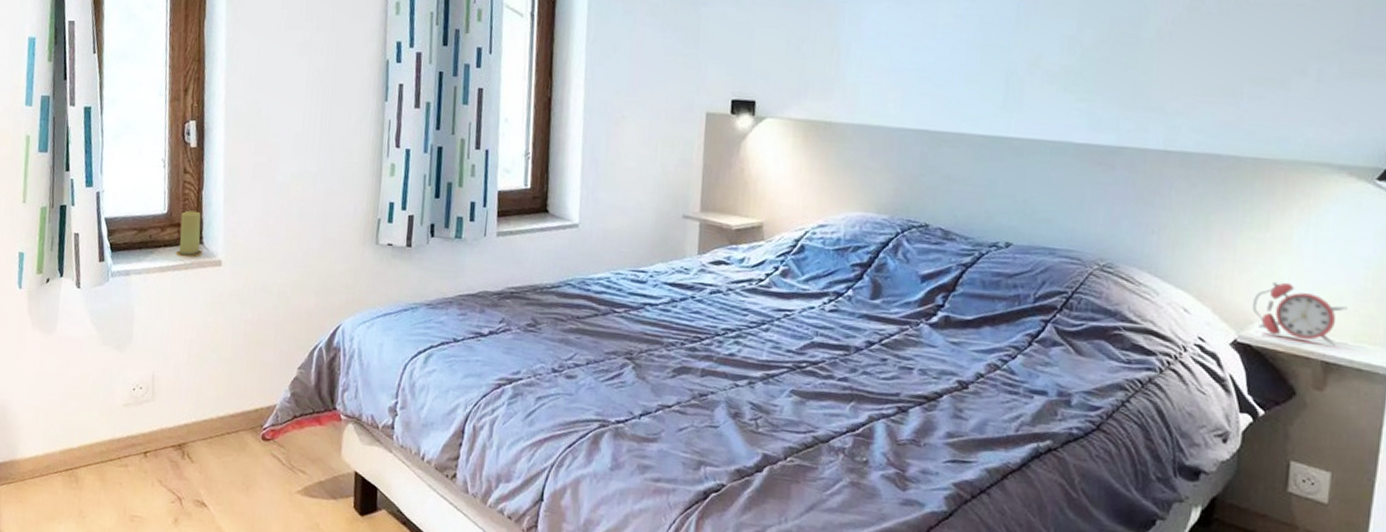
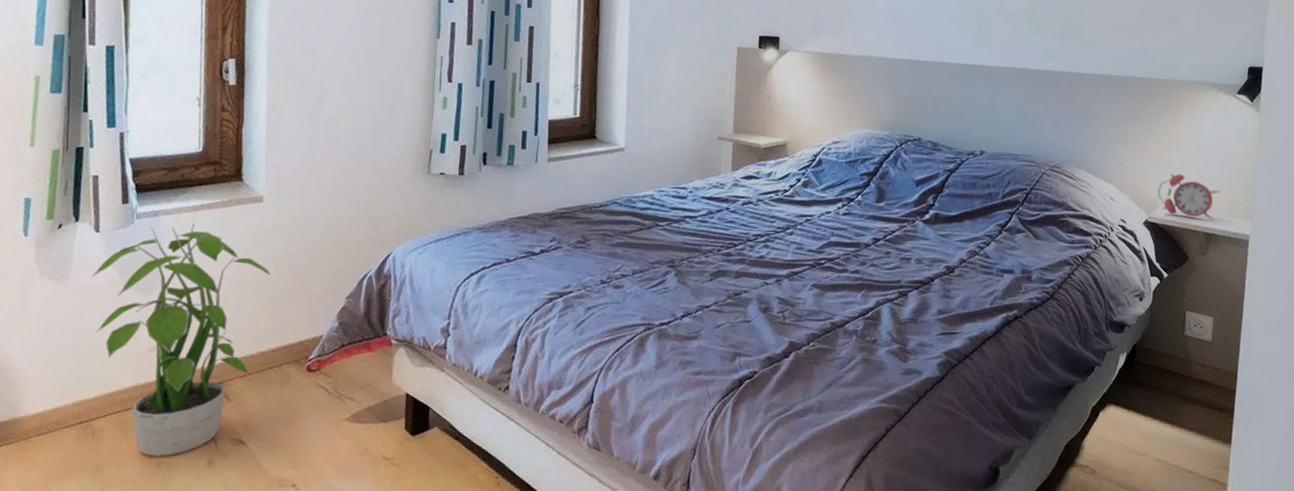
potted plant: none [75,283,228,511] -> present [92,222,270,457]
candle: present [175,210,203,258] -> none [211,148,243,195]

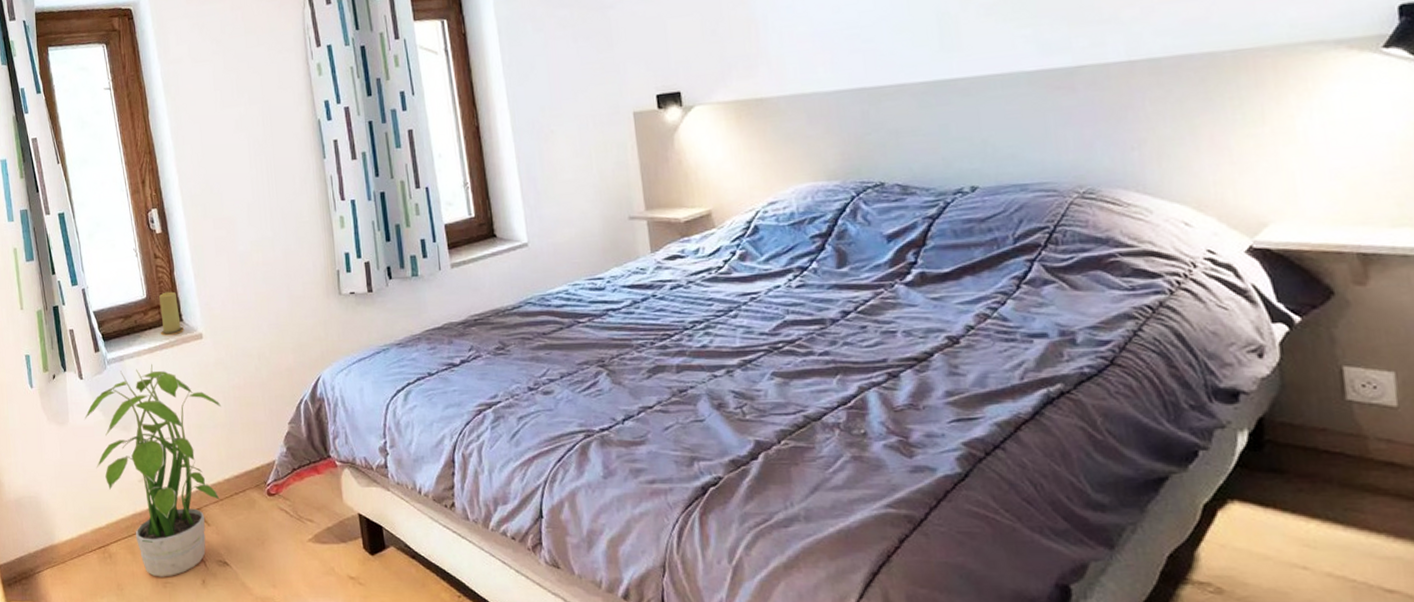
candle: none [211,148,243,195] -> present [159,291,185,336]
alarm clock: present [1157,173,1220,221] -> none [1262,175,1377,235]

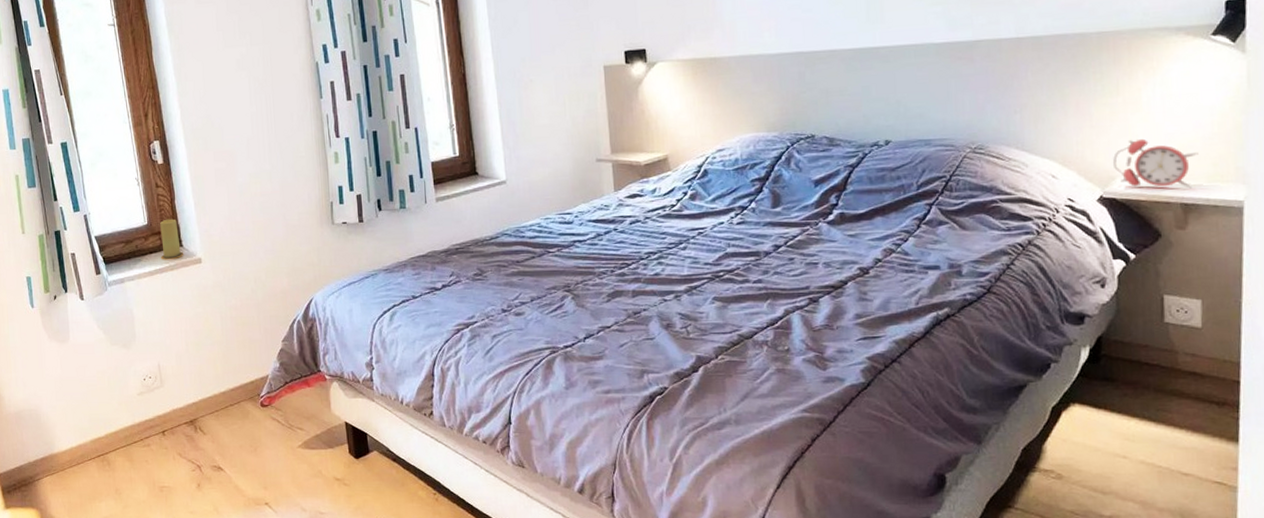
potted plant: present [85,363,221,577] -> none [85,285,218,482]
alarm clock: none [1262,175,1377,235] -> present [1112,138,1199,189]

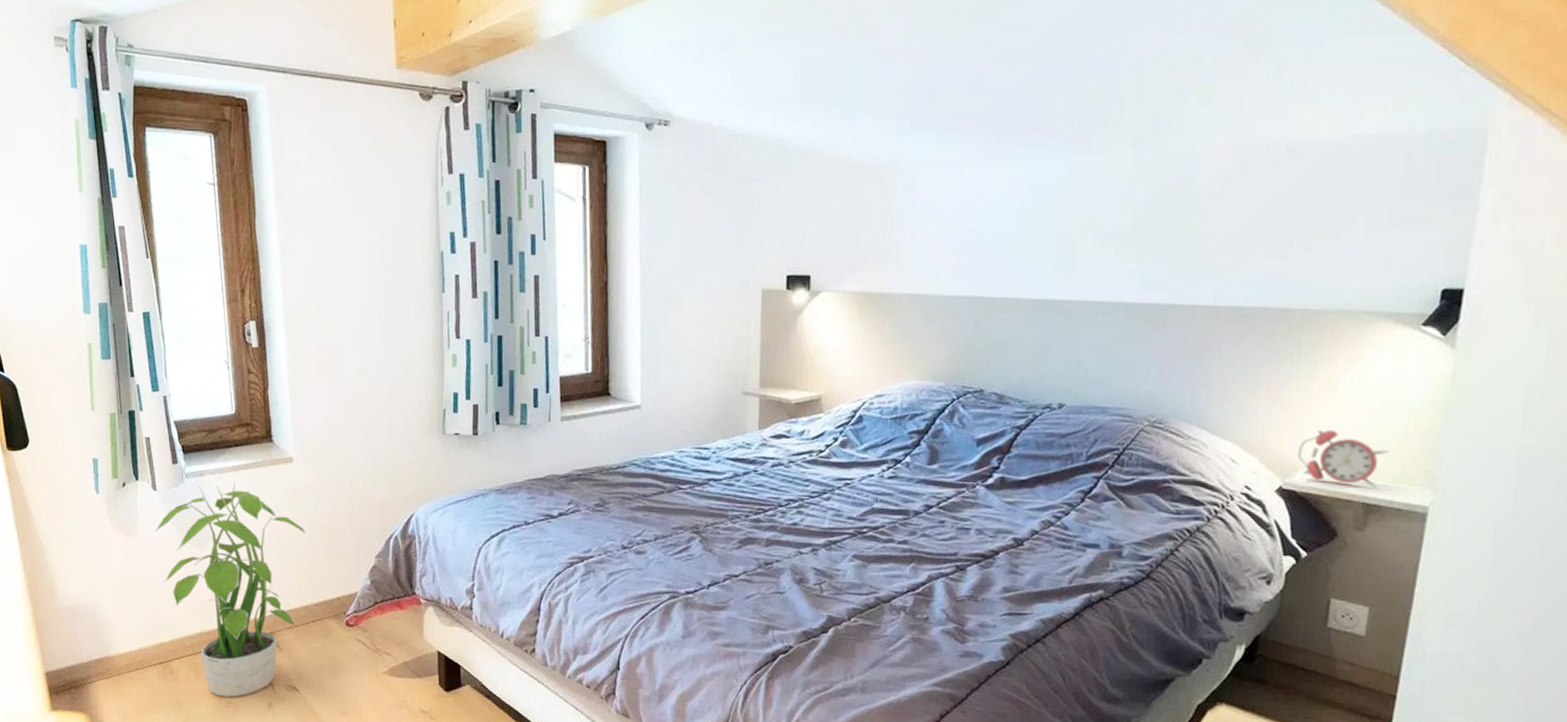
potted plant: none [85,285,218,482] -> present [155,482,306,698]
candle: present [160,219,184,260] -> none [246,410,274,456]

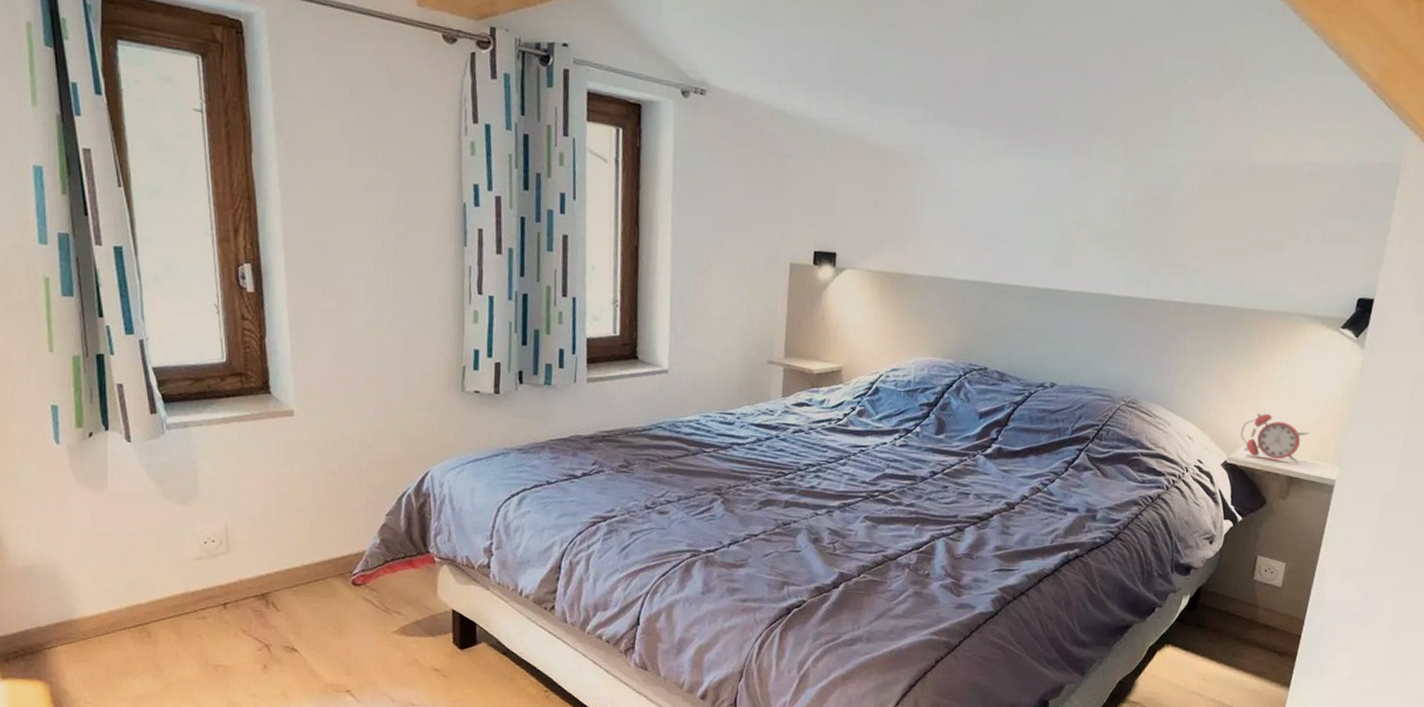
potted plant: present [155,482,306,698] -> none [129,434,308,660]

